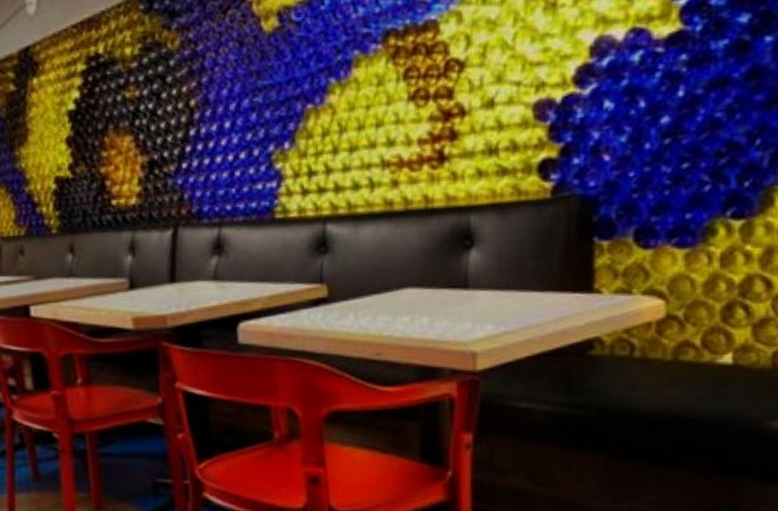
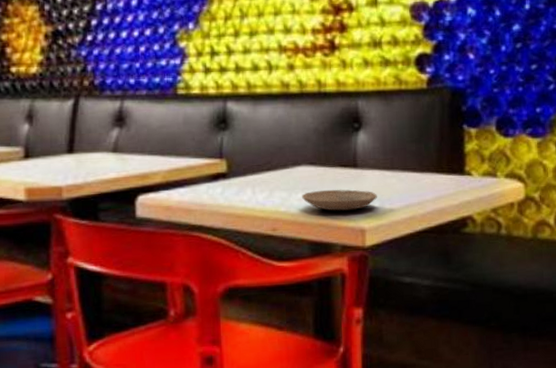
plate: none [406,312,490,335] -> present [301,189,377,211]

